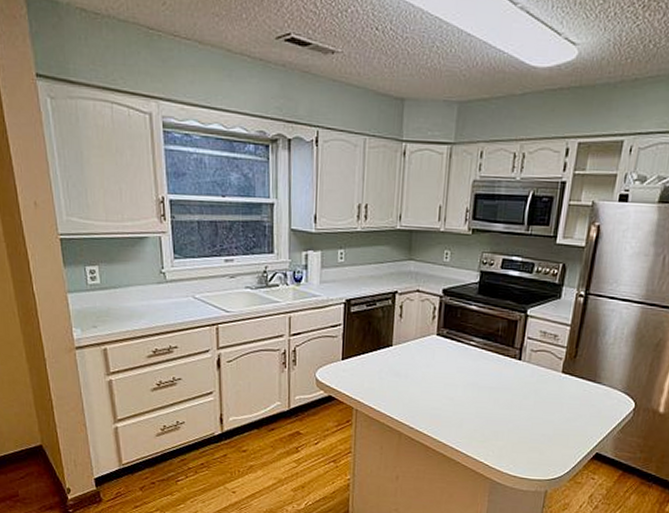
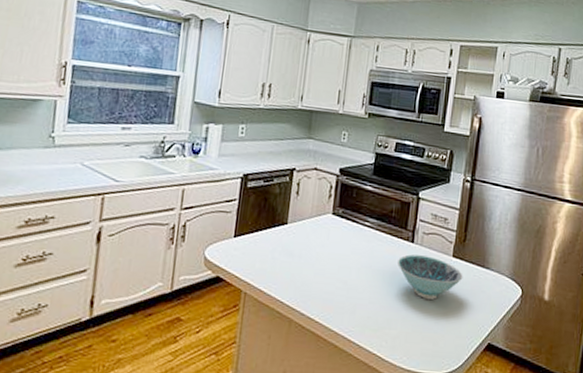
bowl: none [504,371,573,413] -> present [398,254,463,299]

